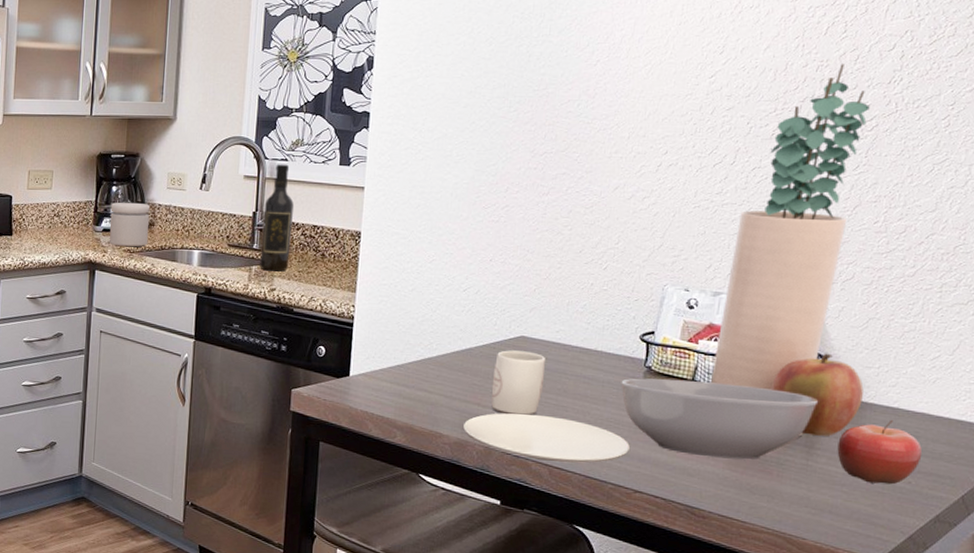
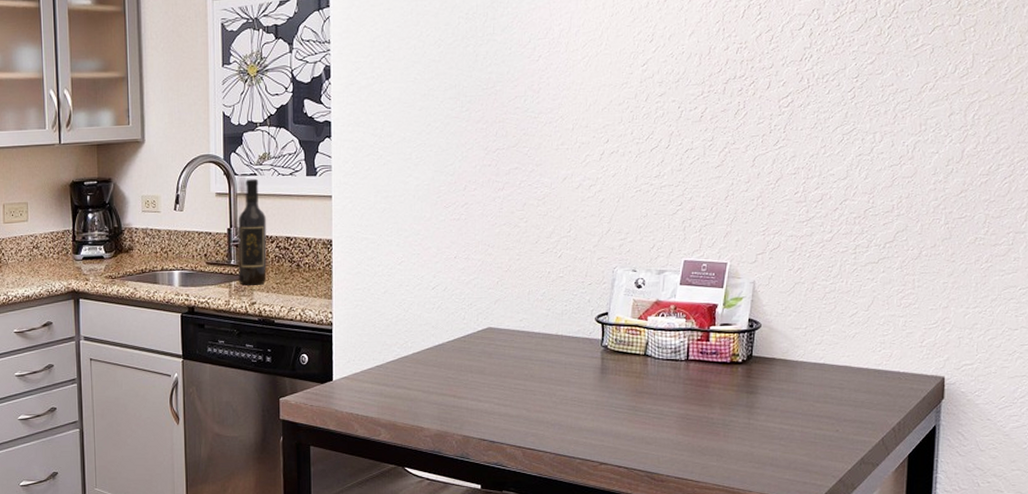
jar: present [109,202,150,247] -> none [88,228,129,274]
plate: present [463,413,630,464] -> none [442,400,593,444]
mug: present [491,350,546,415] -> none [465,342,513,403]
bowl: present [621,378,819,460] -> none [581,355,756,425]
vase: present [711,64,870,391] -> none [661,45,785,358]
apple: present [771,353,864,436] -> none [714,319,794,396]
fruit: present [837,420,923,485] -> none [774,375,847,435]

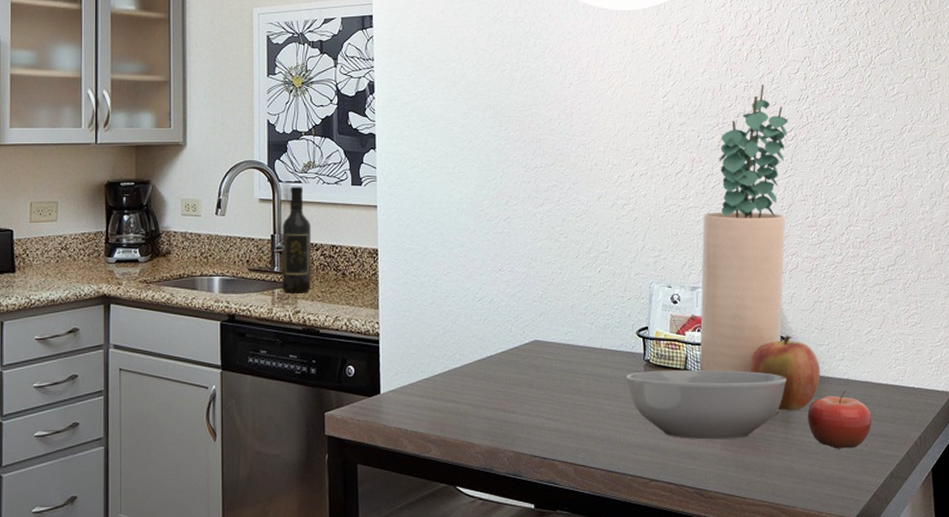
bowl: none [581,355,756,425] -> present [626,370,788,440]
vase: none [661,45,785,358] -> present [699,85,788,373]
apple: none [714,319,794,396] -> present [749,335,821,410]
fruit: none [774,375,847,435] -> present [807,390,872,449]

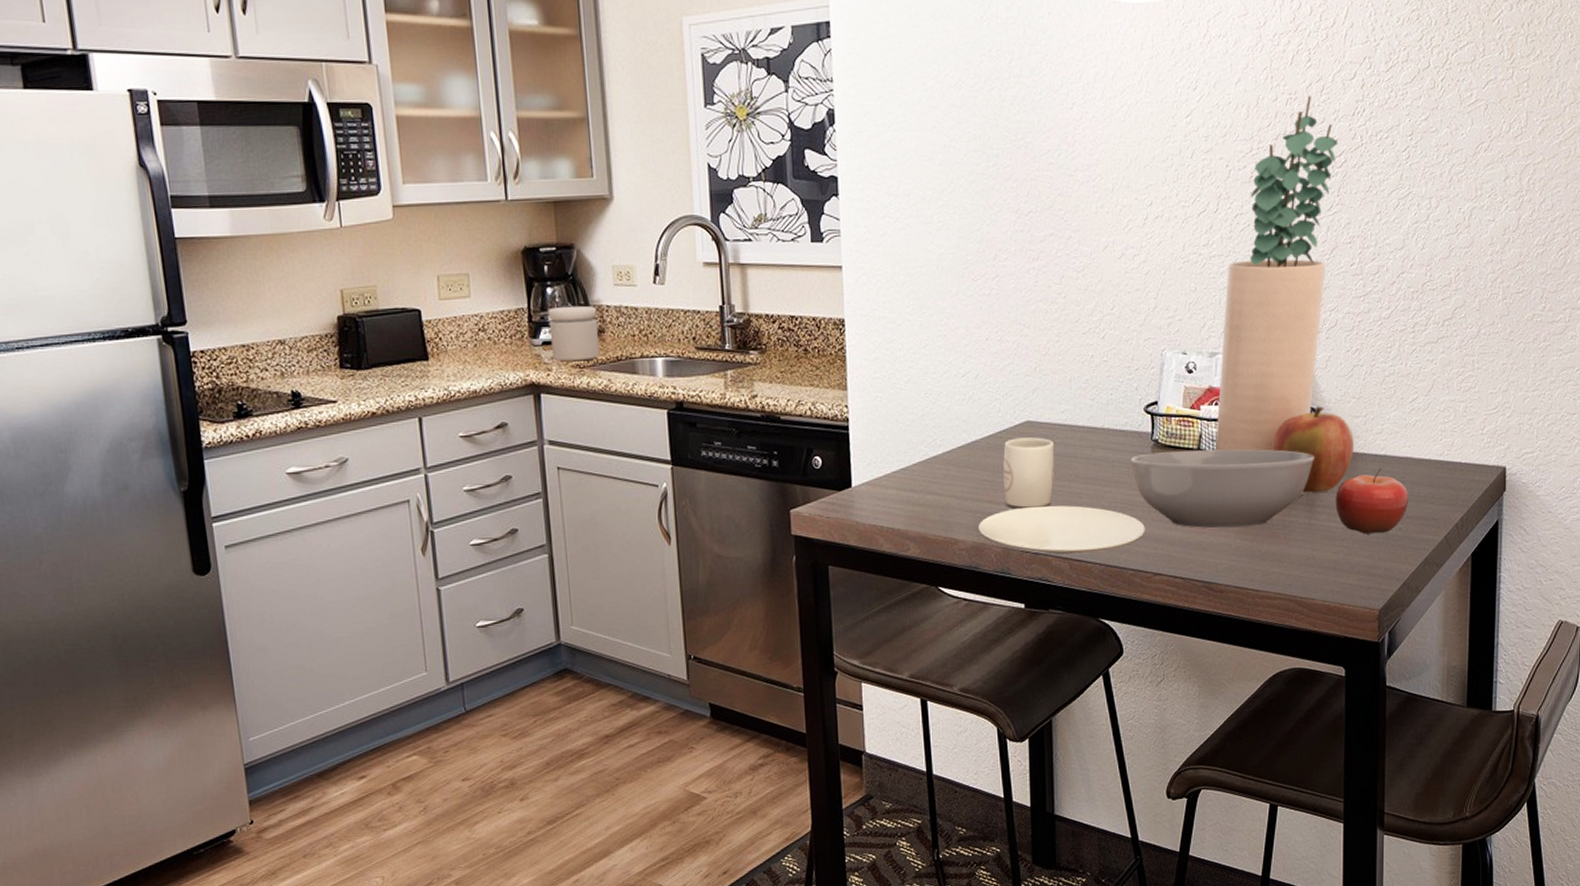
jar: none [123,231,166,278] -> present [548,305,601,362]
wine bottle: present [282,186,312,293] -> none [731,245,769,375]
plate: none [493,415,641,460] -> present [979,505,1145,555]
mug: none [513,355,560,418] -> present [1002,437,1055,510]

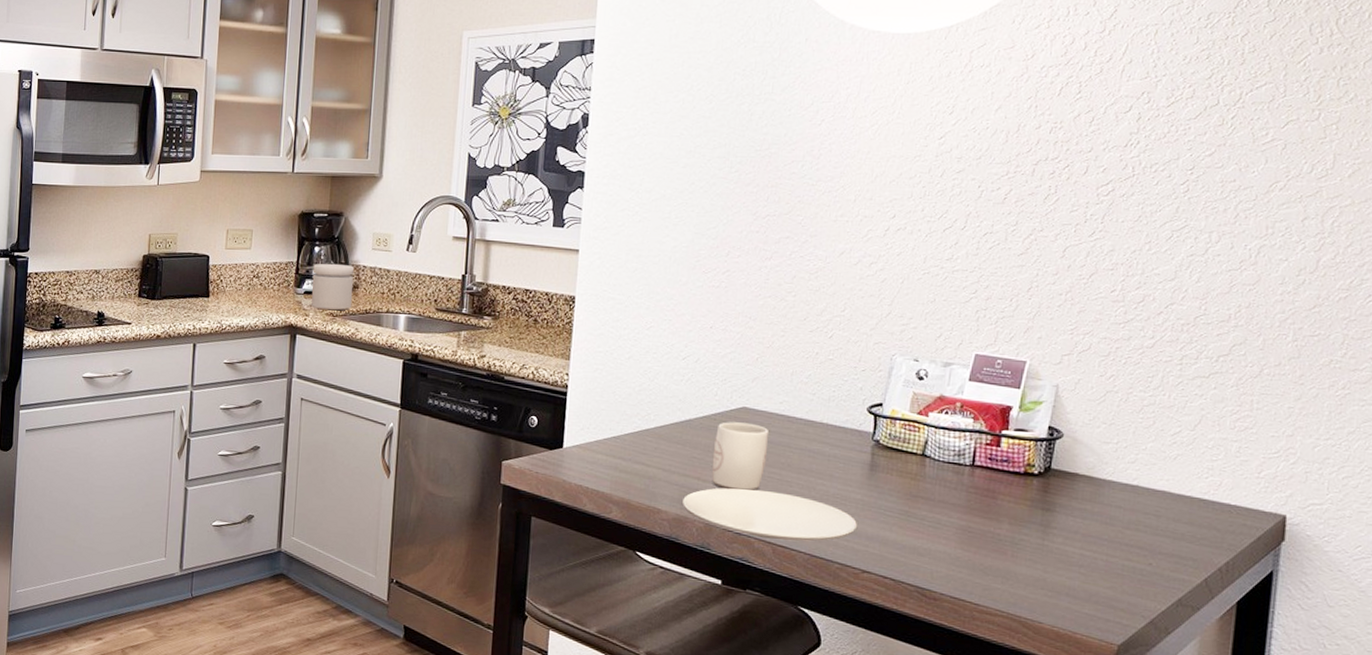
bowl: present [1130,449,1316,529] -> none [847,452,1055,540]
vase: present [1216,96,1338,452] -> none [942,126,1106,466]
apple: present [1272,406,1354,493] -> none [1005,427,1102,515]
fruit: present [1335,468,1409,534] -> none [1074,498,1164,566]

